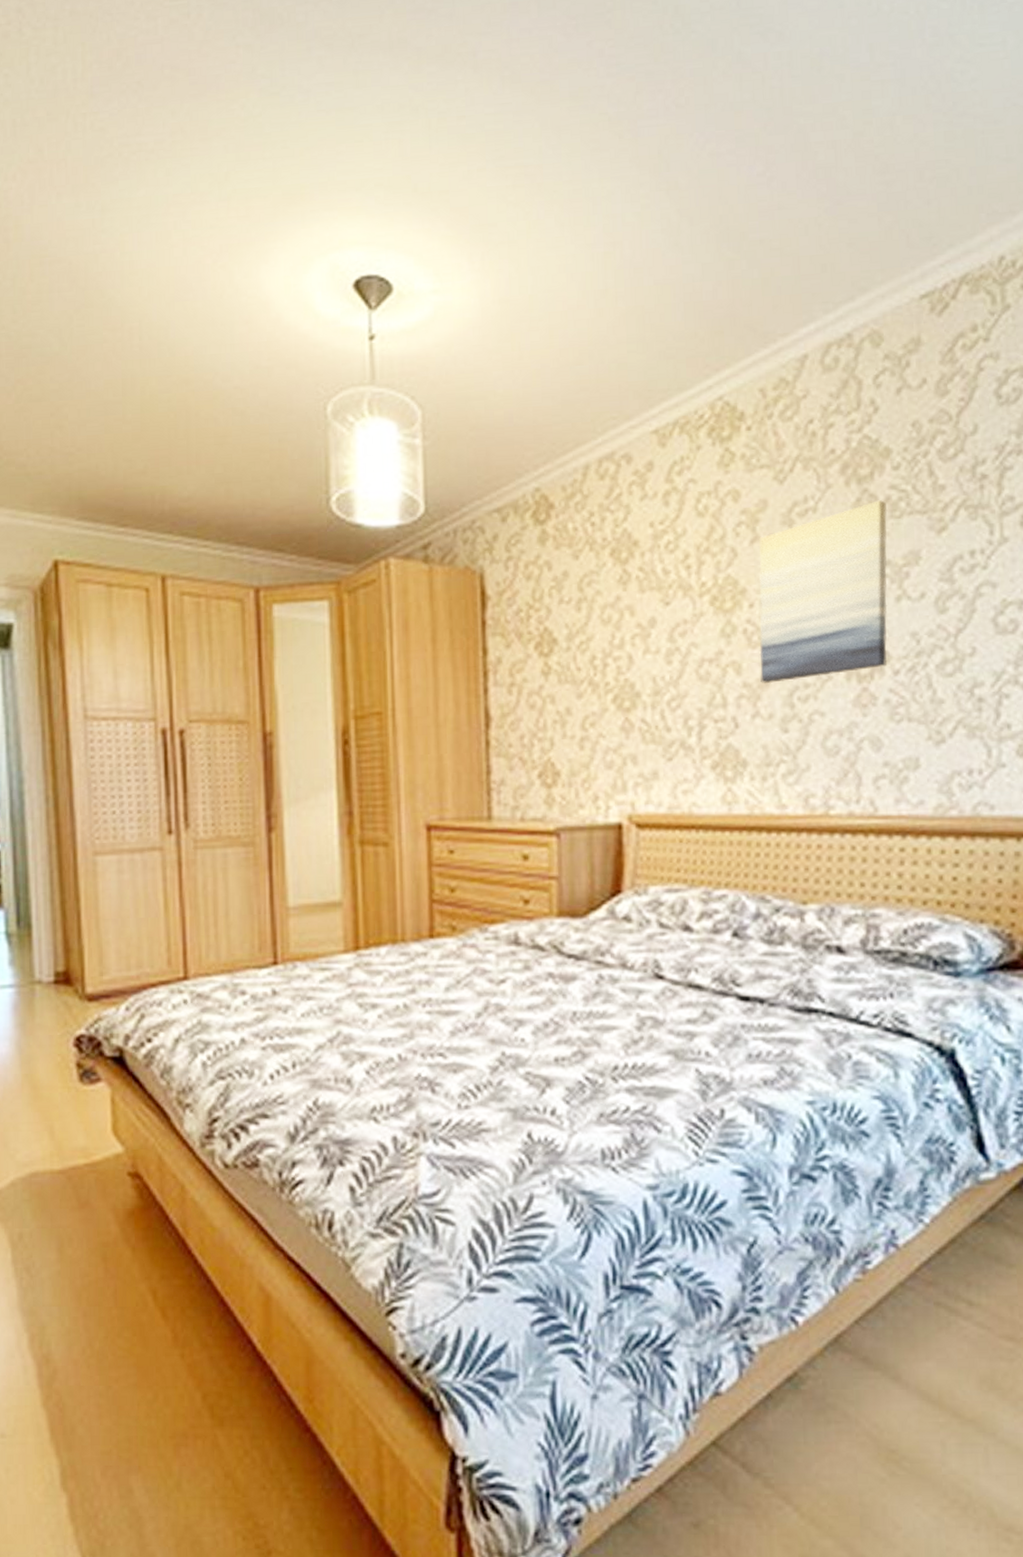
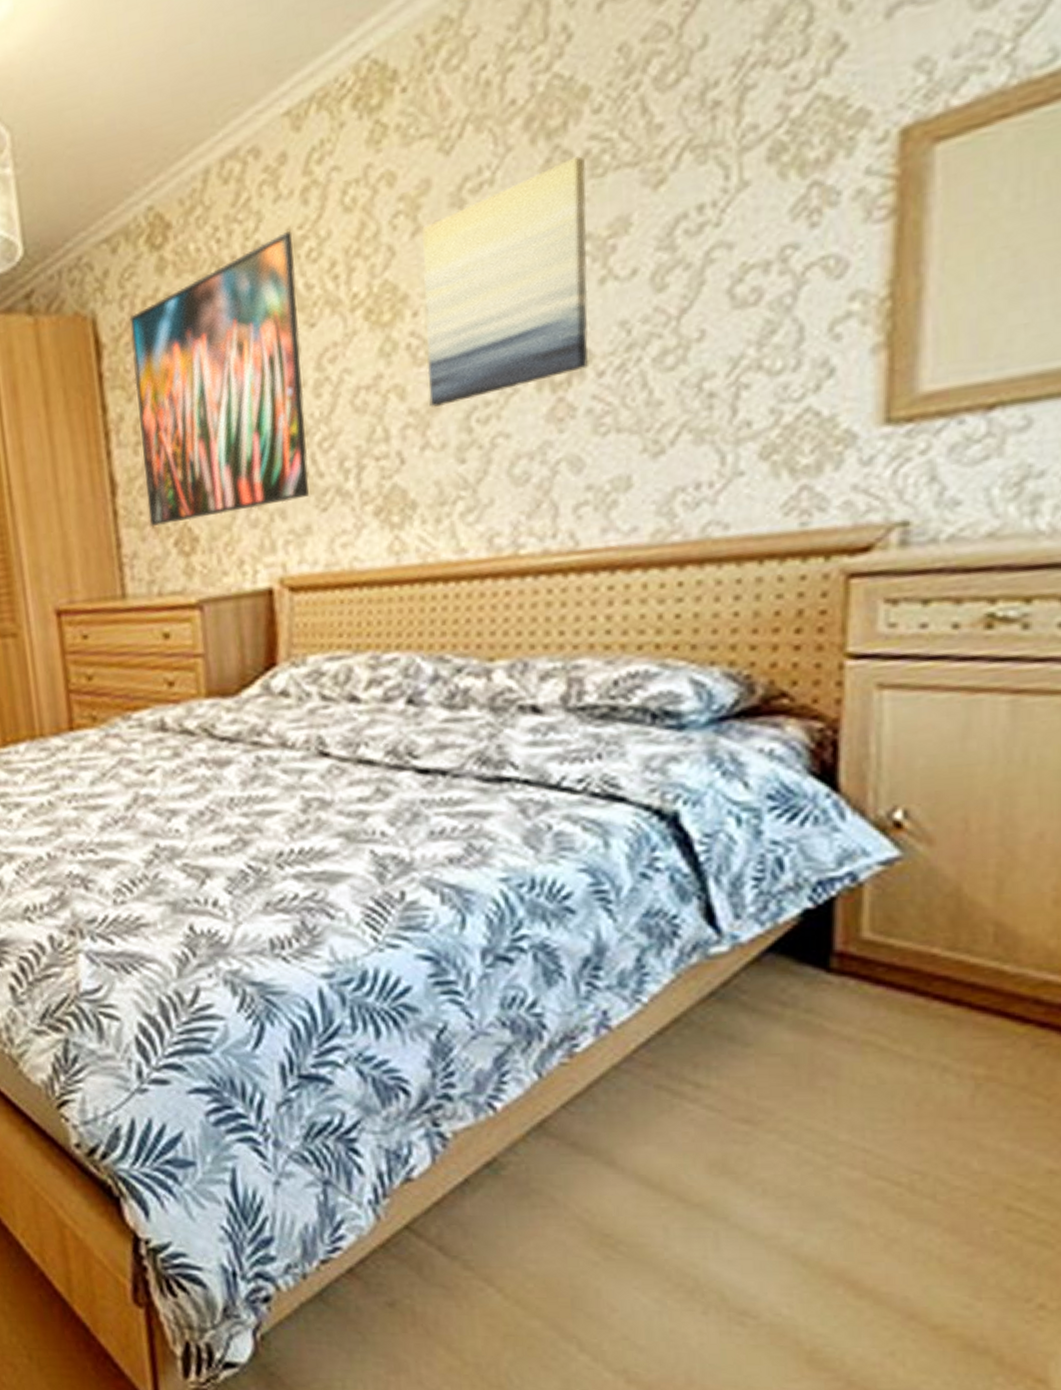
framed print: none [513,525,658,759] -> present [129,231,309,527]

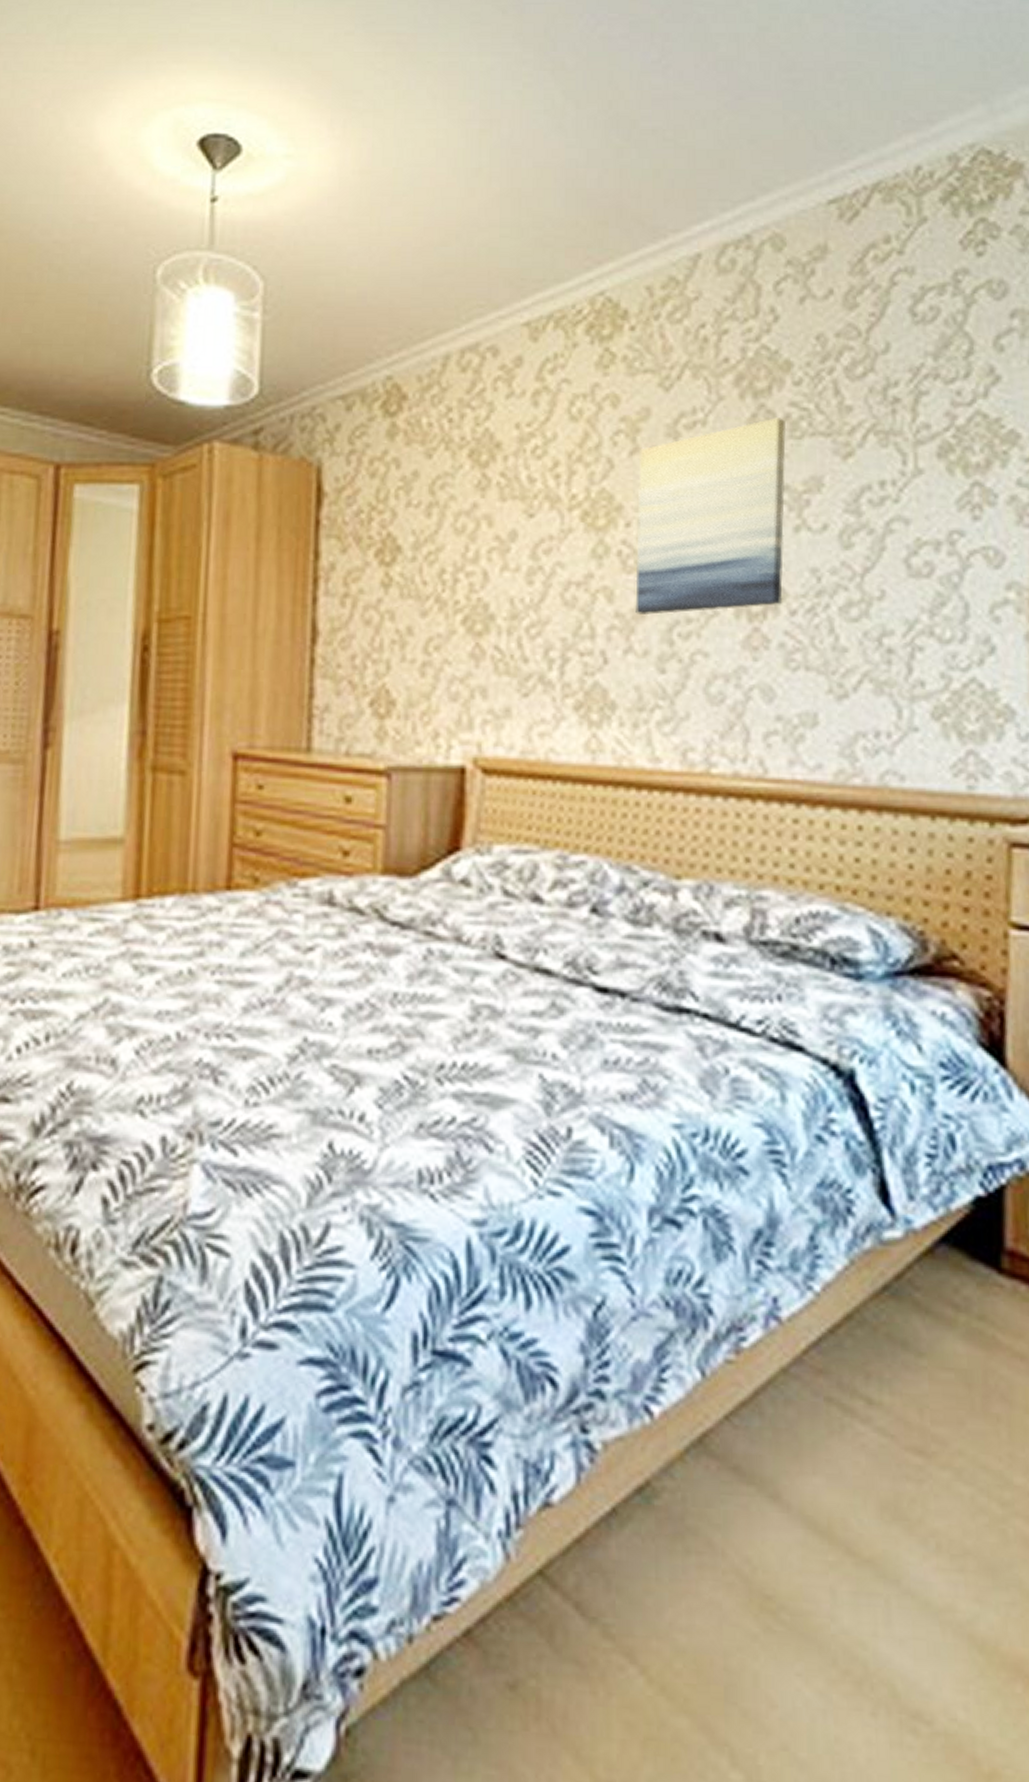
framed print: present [129,231,309,527] -> none [347,426,521,683]

